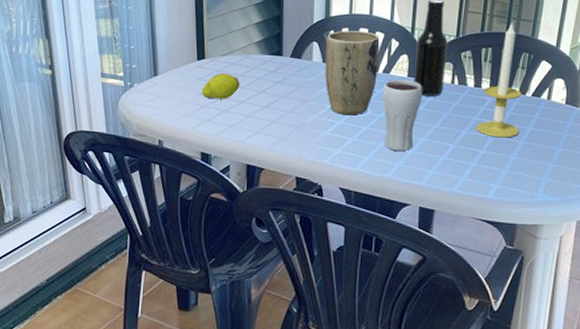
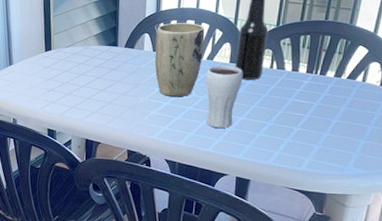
fruit: present [201,73,240,99] -> none [48,62,81,84]
candle: present [476,22,522,138] -> none [292,11,338,117]

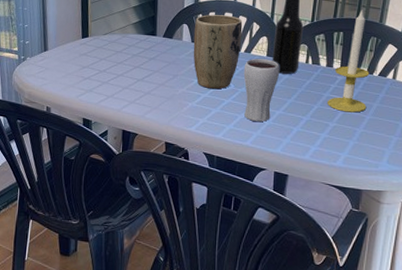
candle: none [292,11,338,117] -> present [328,10,370,113]

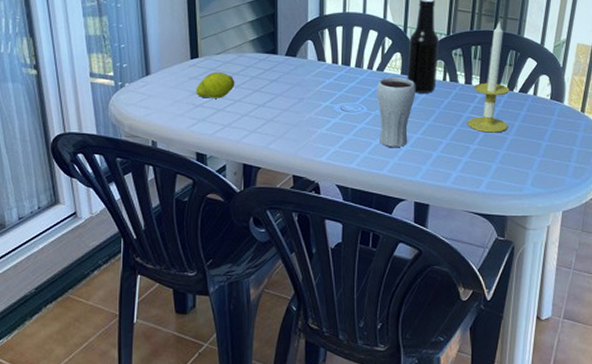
fruit: none [85,49,119,73] -> present [196,71,235,98]
plant pot: present [193,15,243,90] -> none [320,29,374,113]

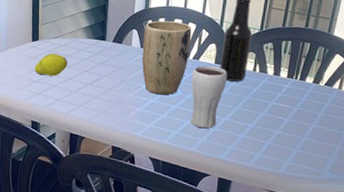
plant pot: none [320,29,374,113] -> present [141,21,192,95]
candle: present [468,21,510,133] -> none [273,19,316,121]

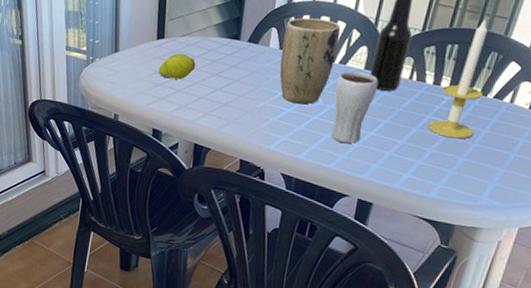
candle: none [273,19,316,121] -> present [428,19,488,139]

